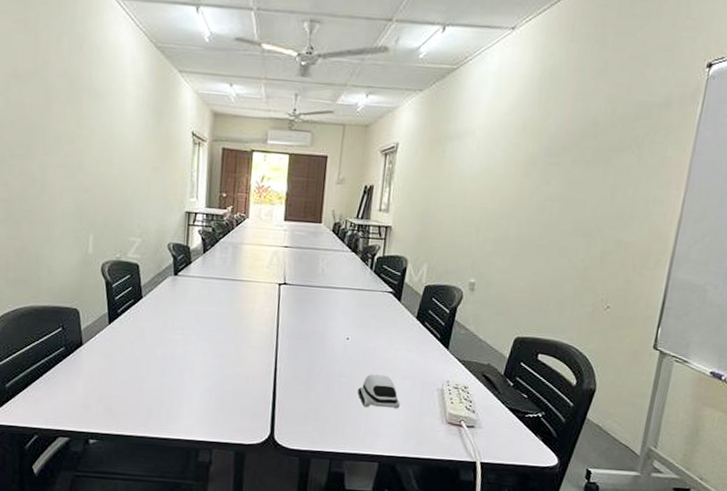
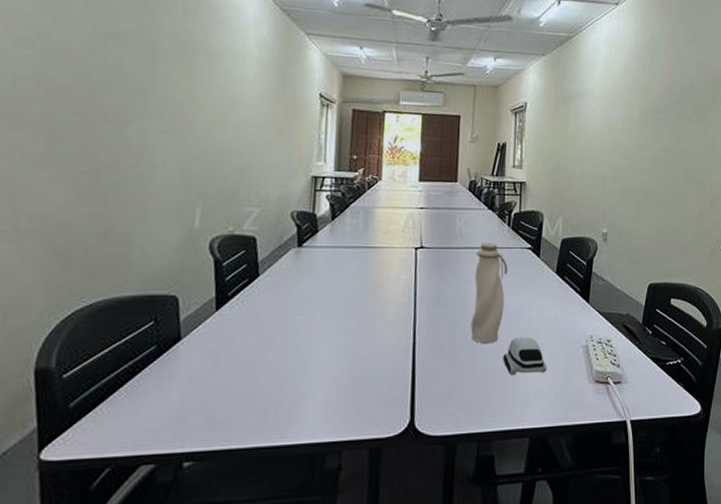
water bottle: none [328,283,367,377] -> present [470,243,507,344]

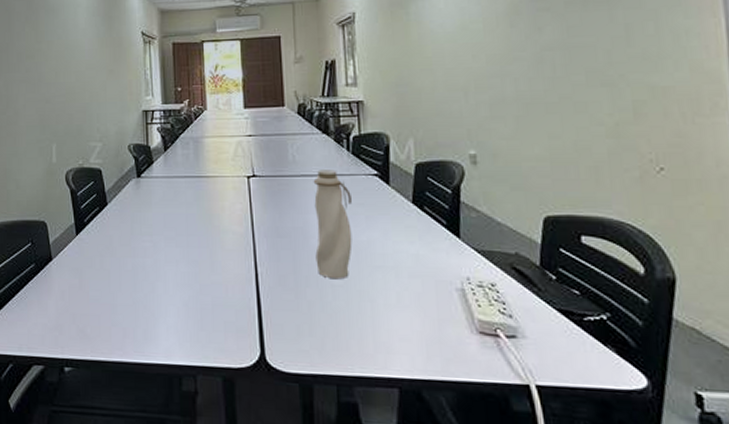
computer mouse: present [503,337,548,376] -> none [357,274,413,317]

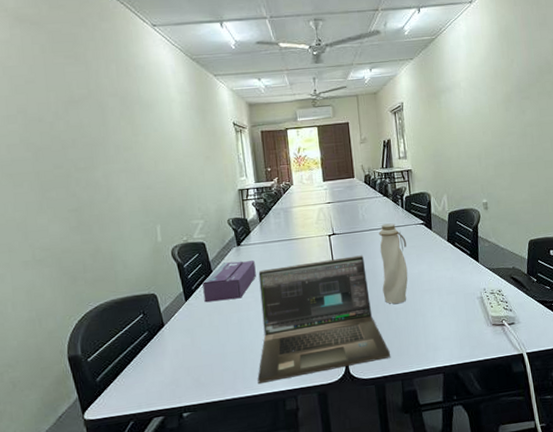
tissue box: none [96,196,156,241] -> present [202,259,256,303]
laptop: none [150,207,323,351] -> present [257,255,391,383]

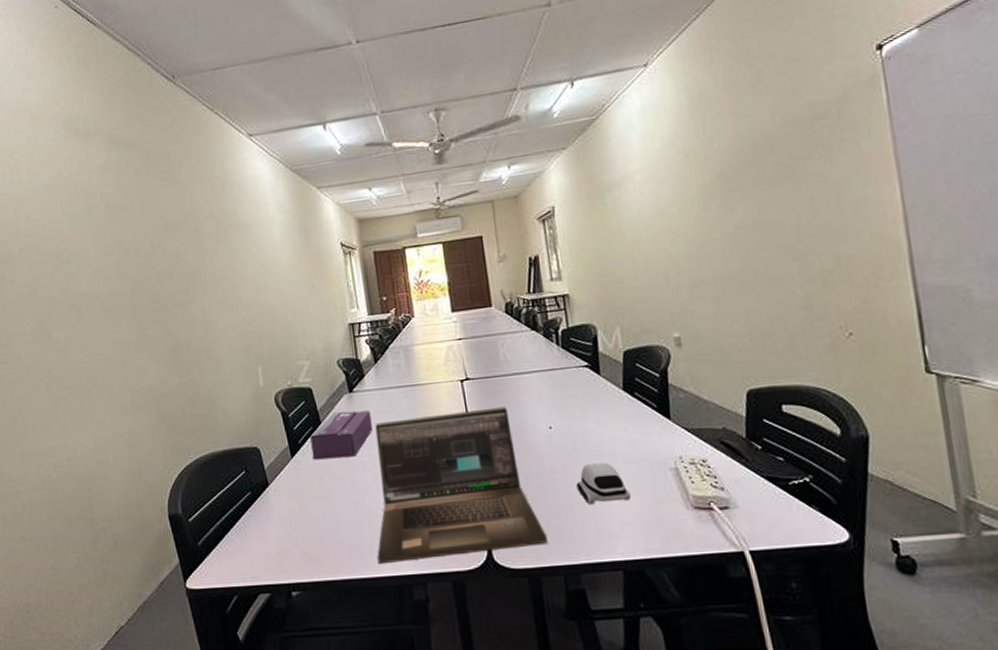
water bottle: present [378,223,408,305] -> none [526,365,569,473]
computer mouse: none [413,295,451,327] -> present [576,462,632,505]

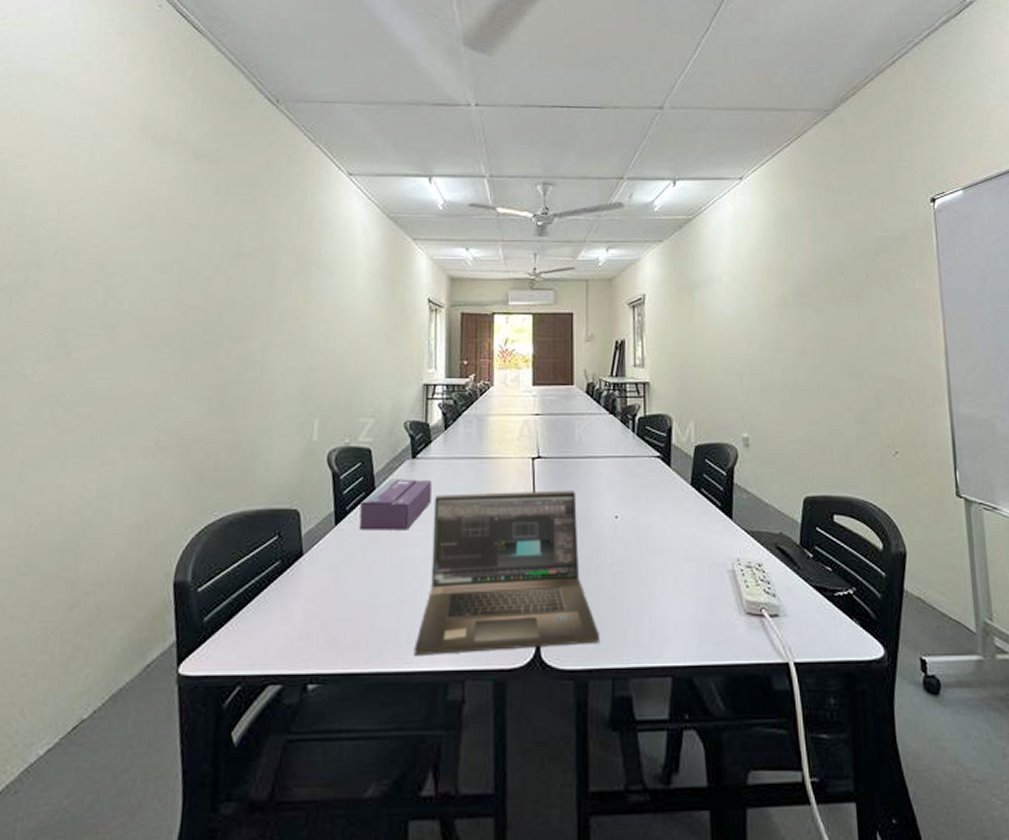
computer mouse: present [576,462,632,505] -> none [636,559,688,603]

